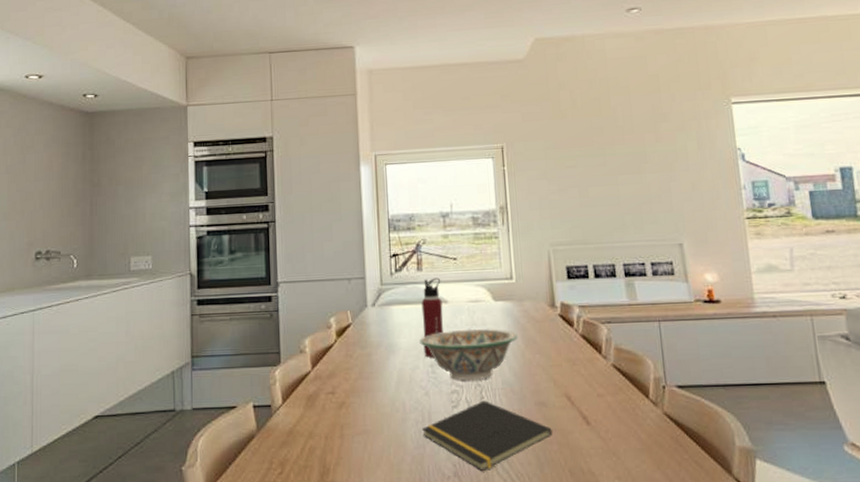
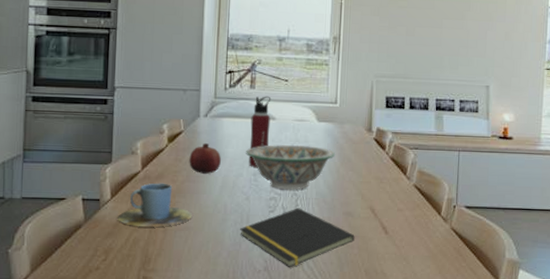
cup: none [291,382,370,434] -> present [118,183,193,227]
fruit: none [360,334,394,370] -> present [189,142,221,175]

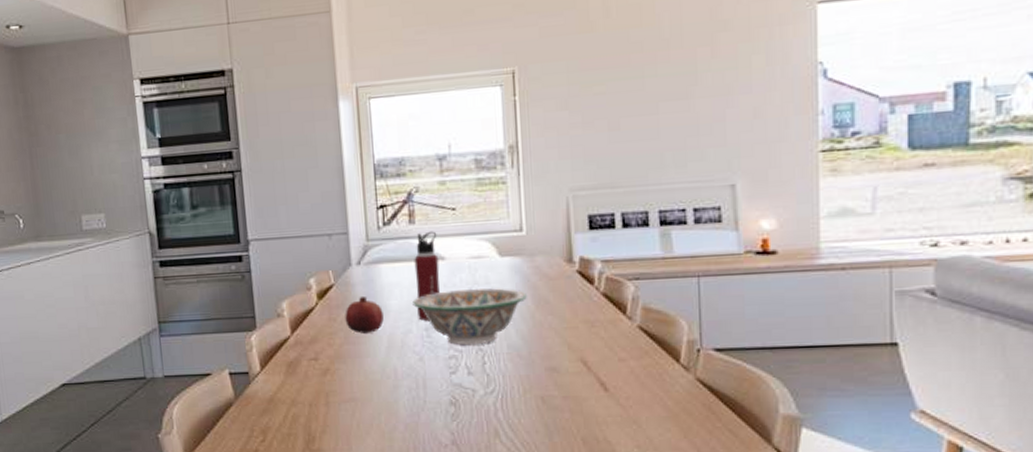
cup: present [118,183,193,227] -> none [271,348,357,402]
notepad: present [240,208,355,267] -> none [416,366,564,439]

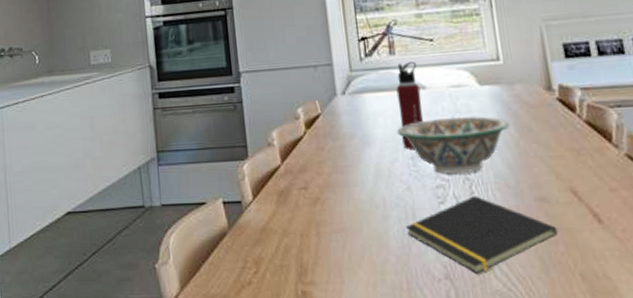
fruit: present [345,295,384,335] -> none [332,124,370,163]
notepad: none [416,366,564,439] -> present [406,196,558,273]

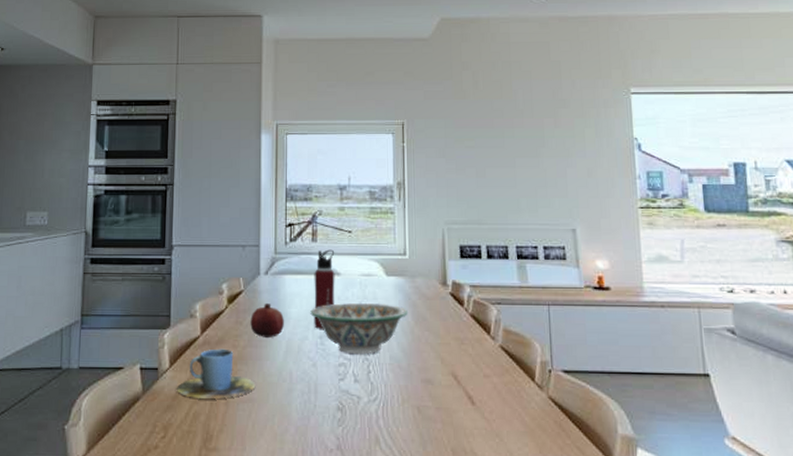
cup: none [263,177,347,232] -> present [177,348,256,400]
fruit: none [332,124,370,163] -> present [250,302,284,339]
notepad: present [406,196,558,273] -> none [308,375,437,445]

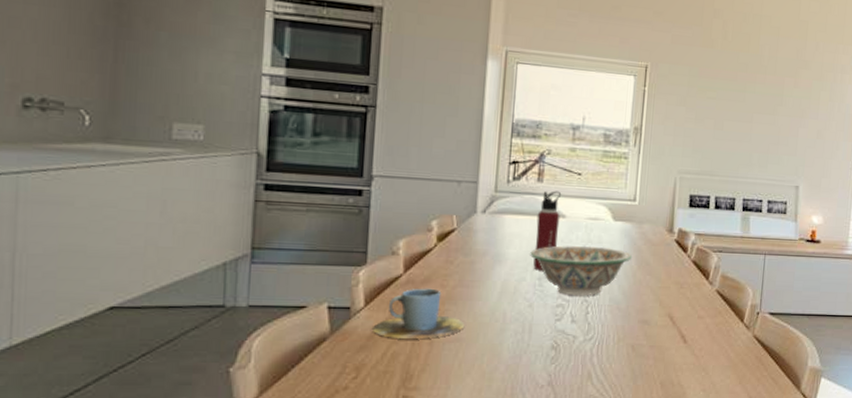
fruit: present [250,302,284,339] -> none [462,242,501,279]

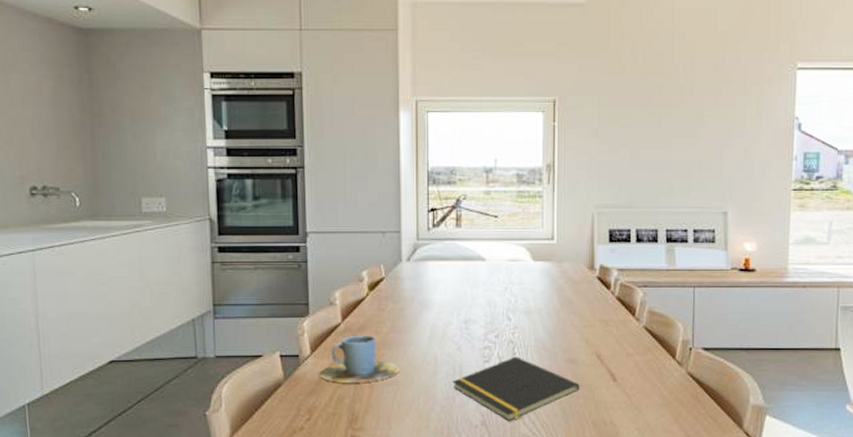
notepad: none [521,316,651,381] -> present [453,356,580,421]
decorative bowl: present [530,246,632,296] -> none [455,288,554,338]
water bottle: present [533,191,562,271] -> none [458,235,480,314]

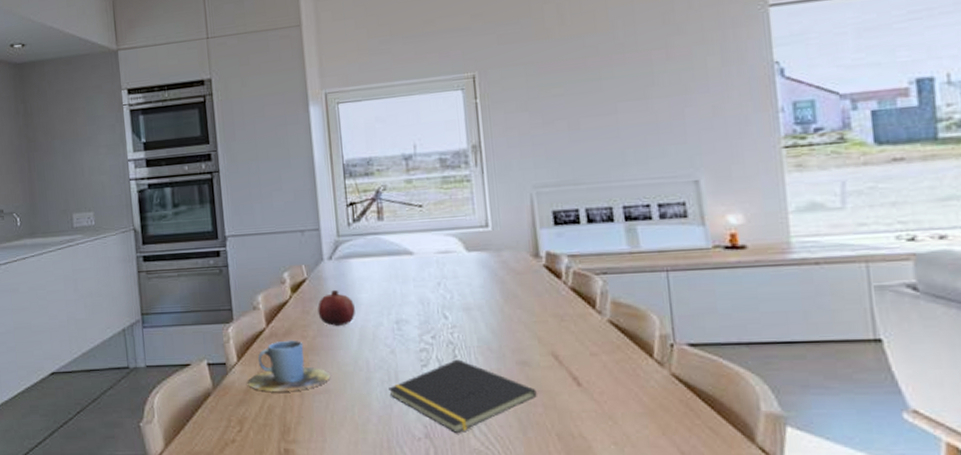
fruit: none [393,289,428,324] -> present [317,289,355,327]

